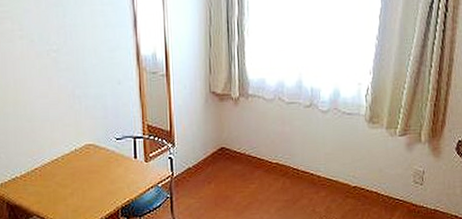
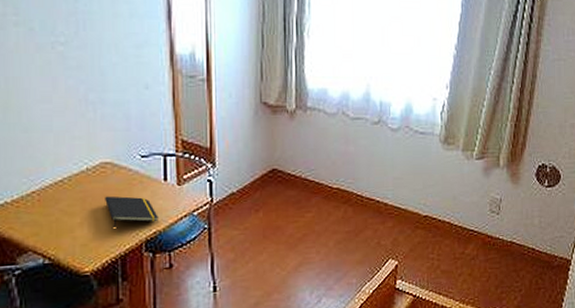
notepad: none [89,171,131,197] -> present [105,196,158,227]

